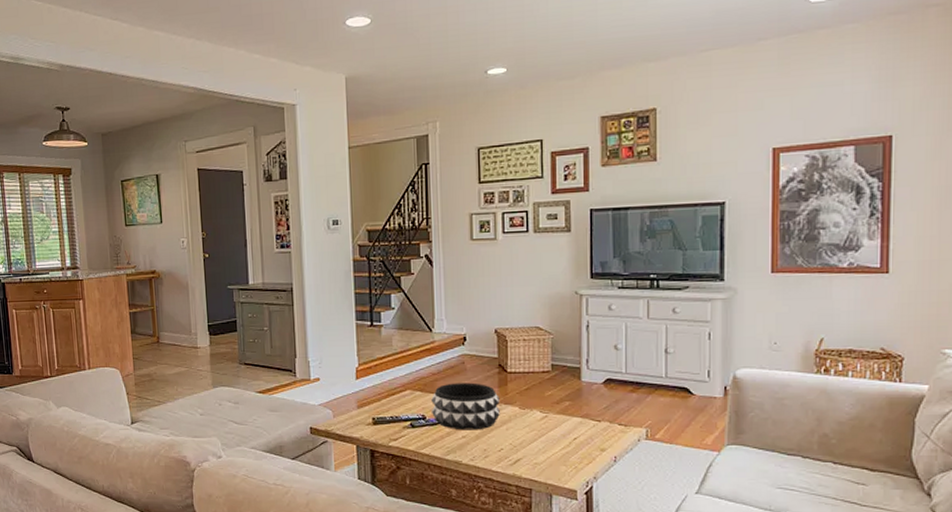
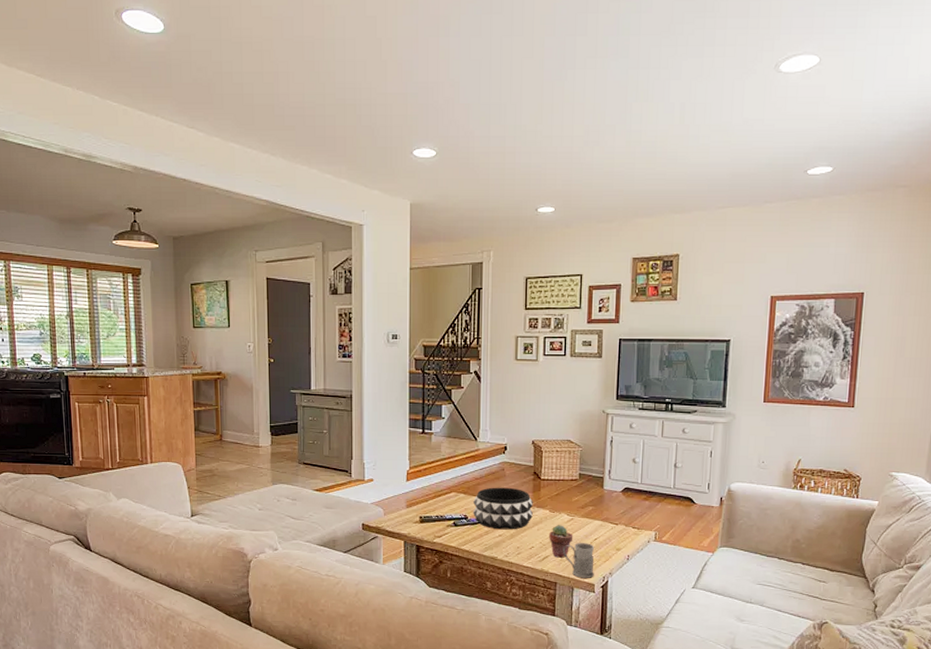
potted succulent: none [520,423,549,461] -> present [549,525,574,558]
mug: none [536,443,576,484] -> present [562,543,594,578]

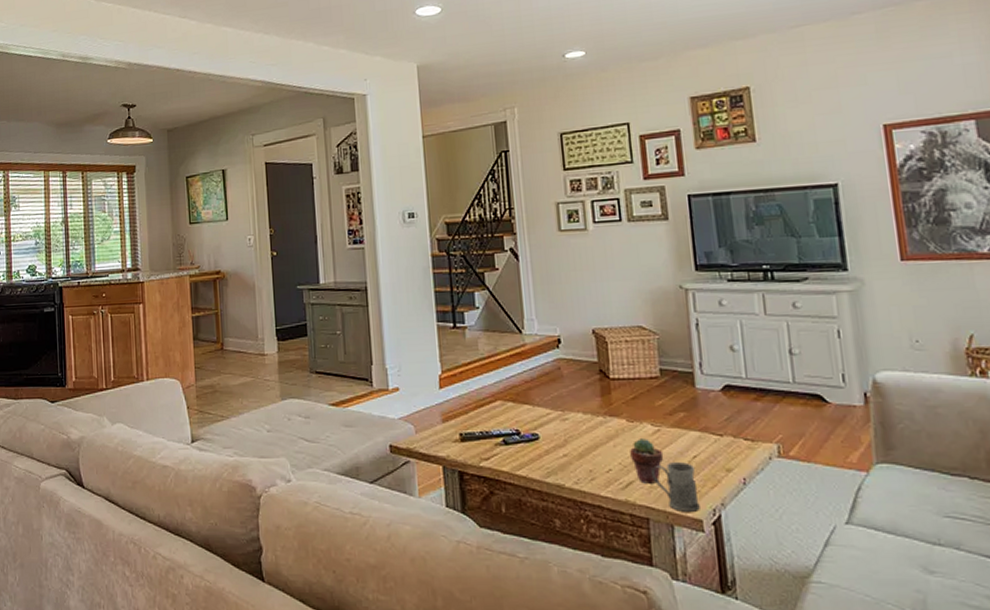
decorative bowl: present [473,487,533,530] -> none [525,391,605,448]

